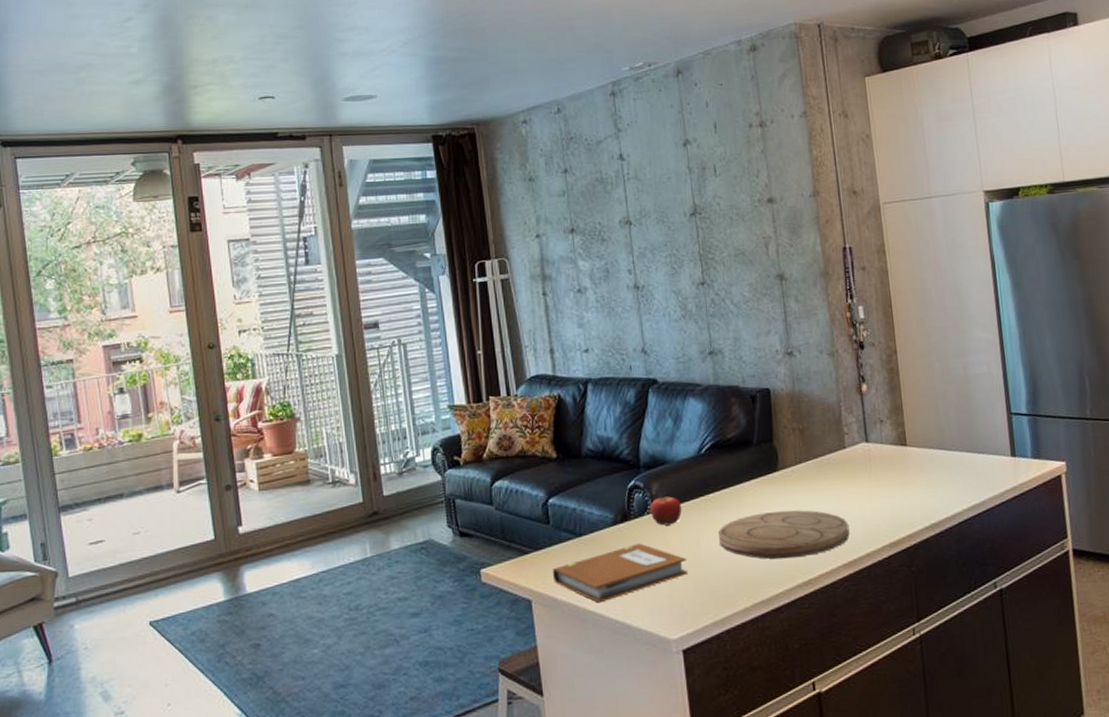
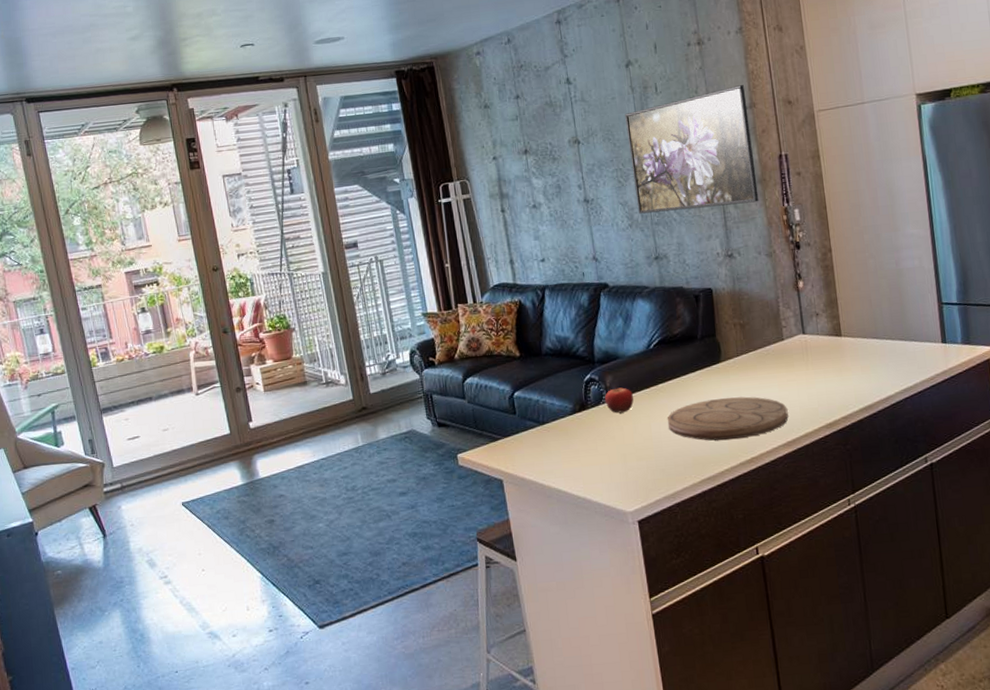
notebook: present [552,543,689,603] -> none [520,429,641,482]
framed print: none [681,172,822,304] -> present [625,85,759,214]

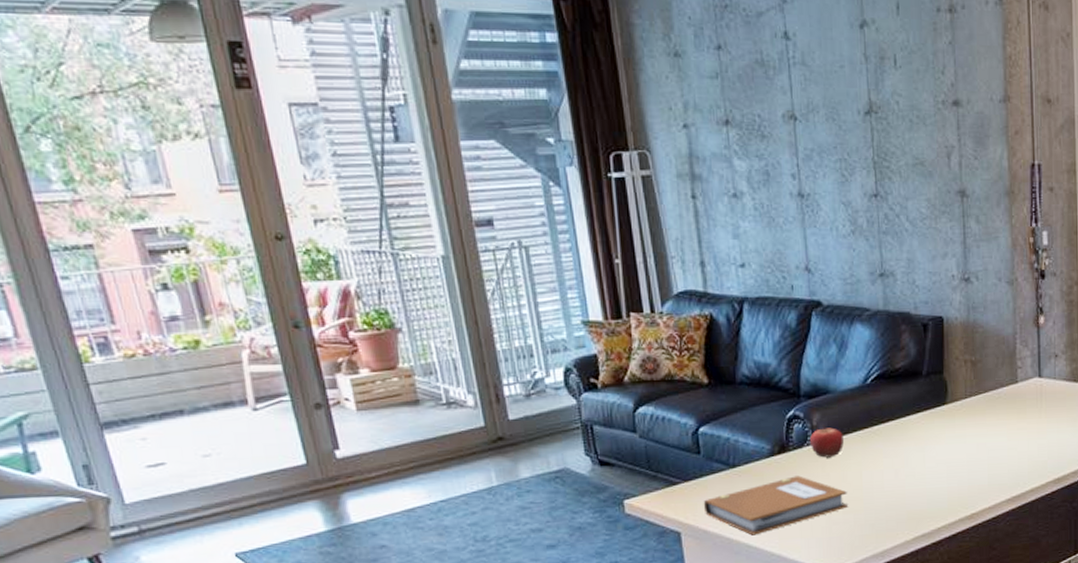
notebook: none [520,429,641,482] -> present [703,475,849,536]
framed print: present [625,85,759,214] -> none [855,71,1005,219]
cutting board: present [668,396,789,441] -> none [882,444,1015,493]

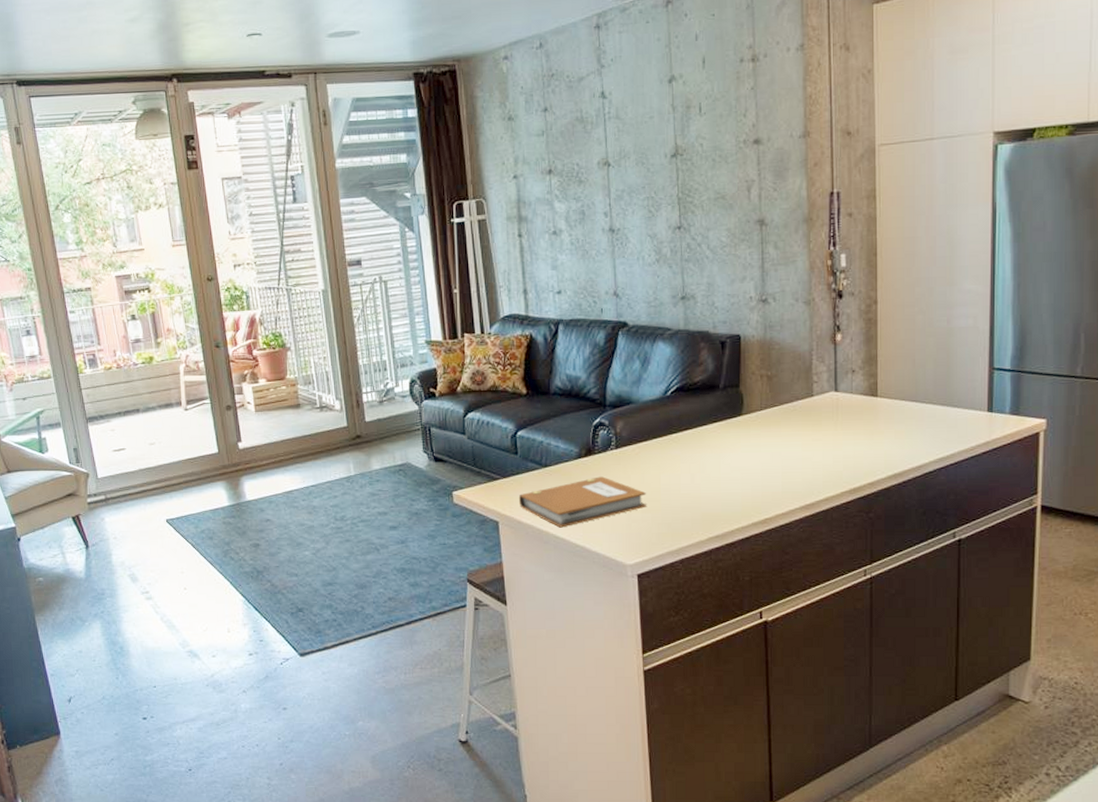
fruit: present [809,425,844,458] -> none [613,432,644,461]

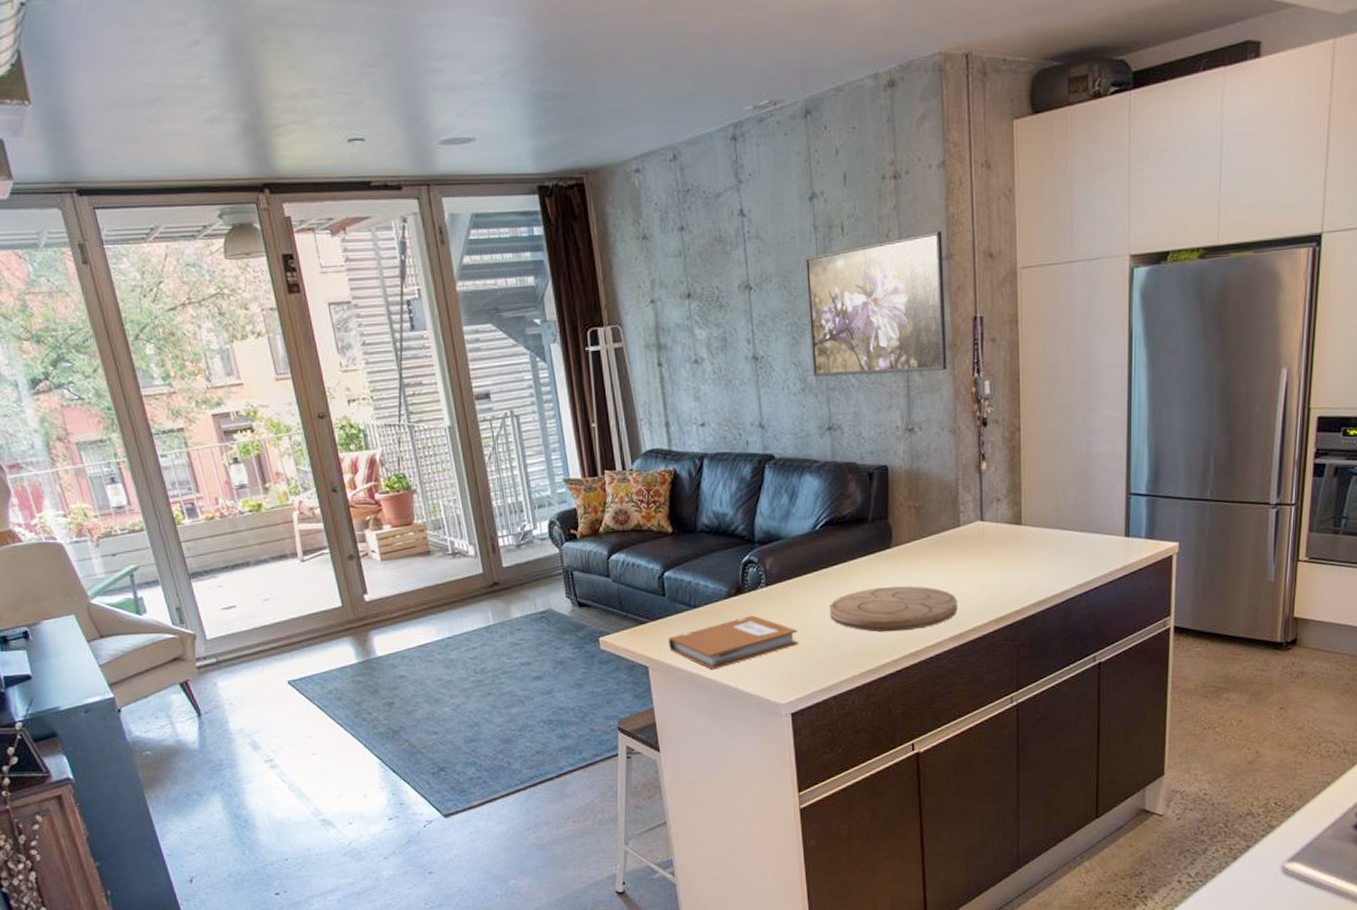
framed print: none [663,110,803,249] -> present [805,231,947,377]
cutting board: none [679,453,810,498] -> present [830,586,958,632]

